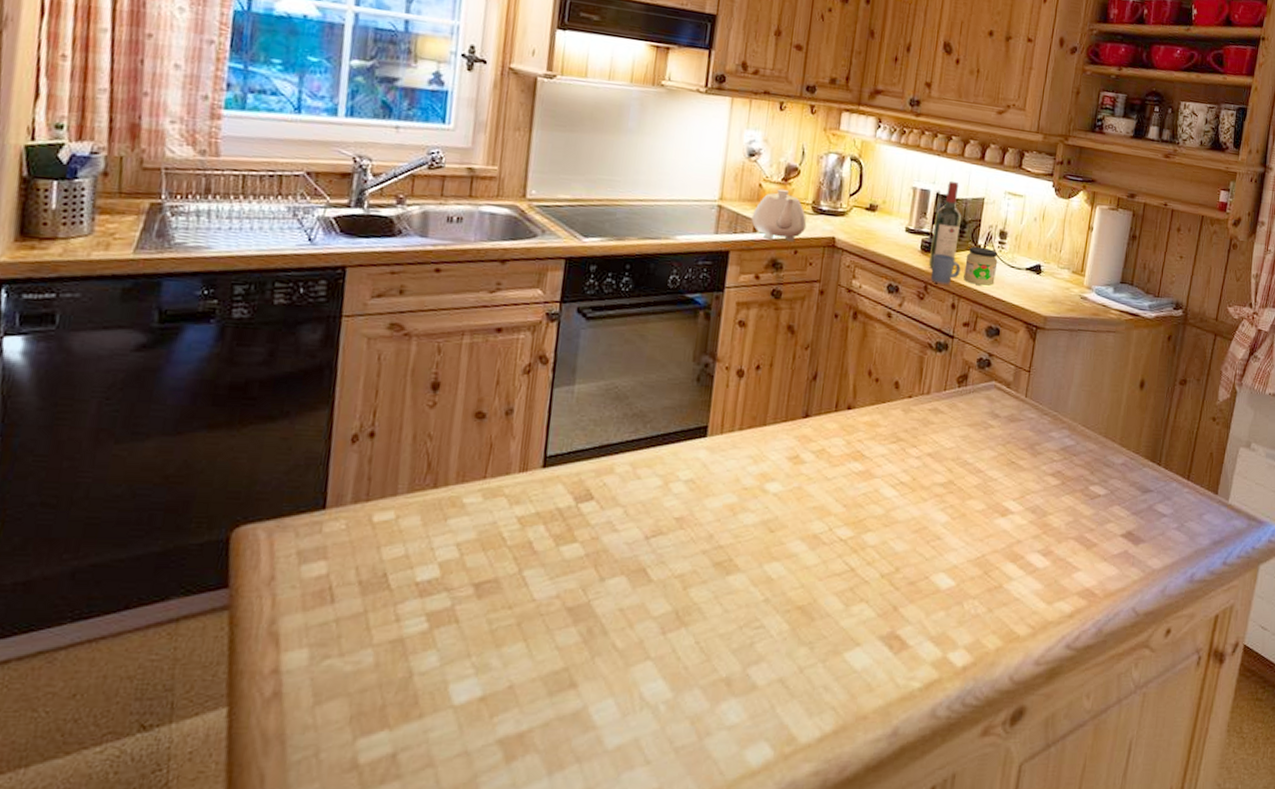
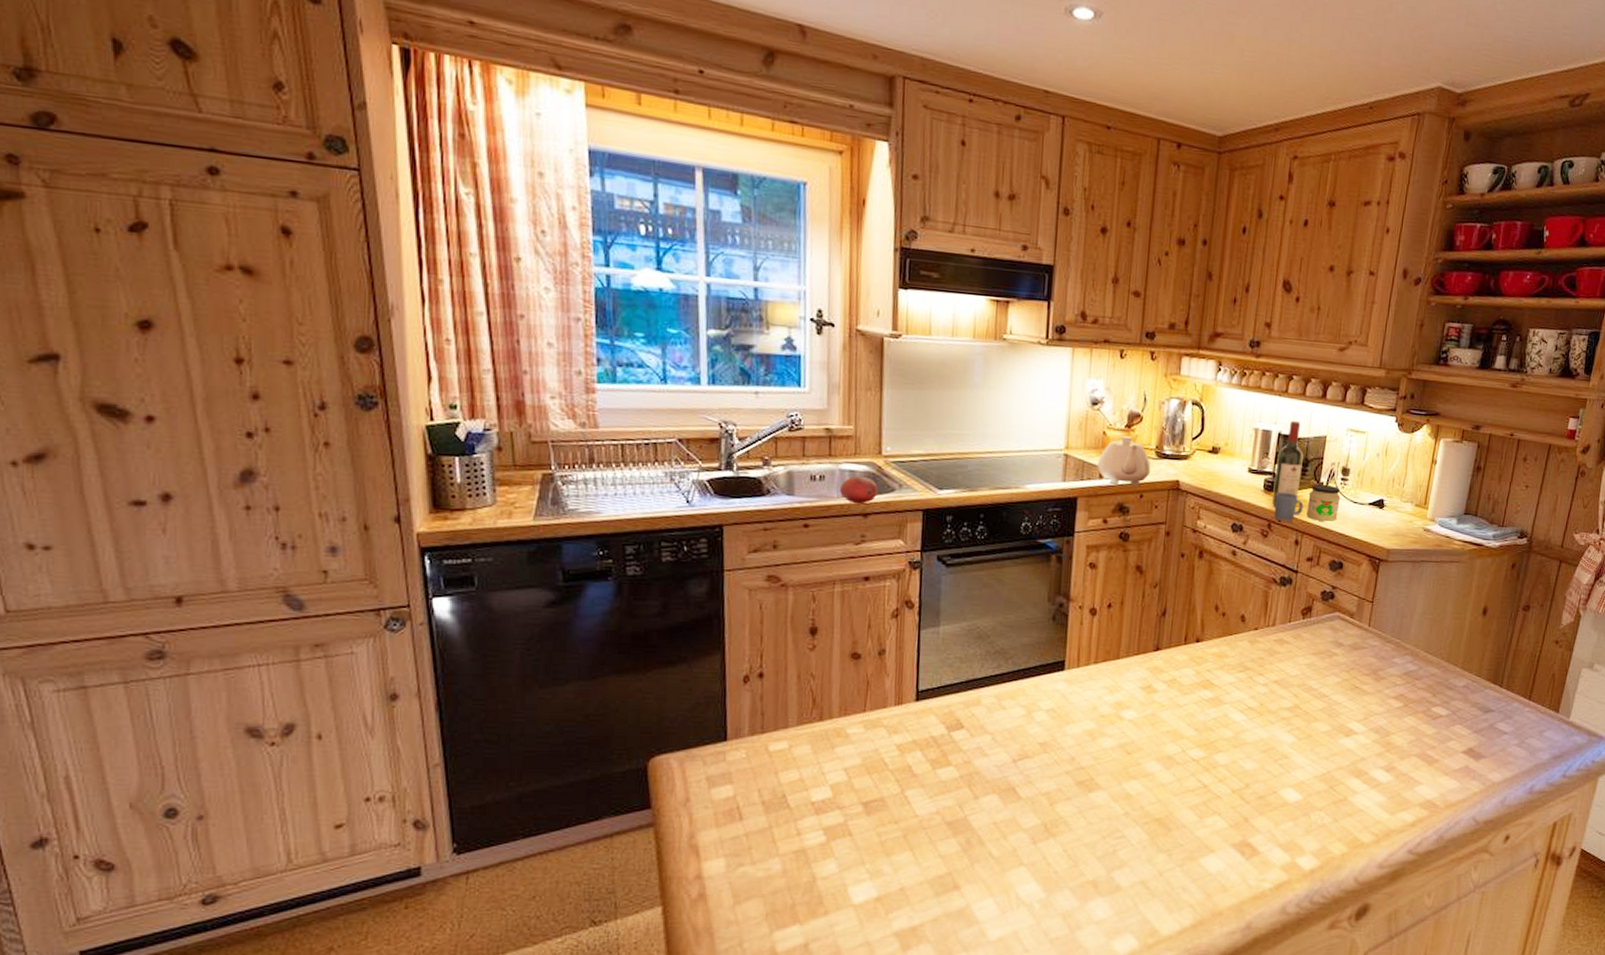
fruit: none [477,219,519,250] -> present [840,475,878,504]

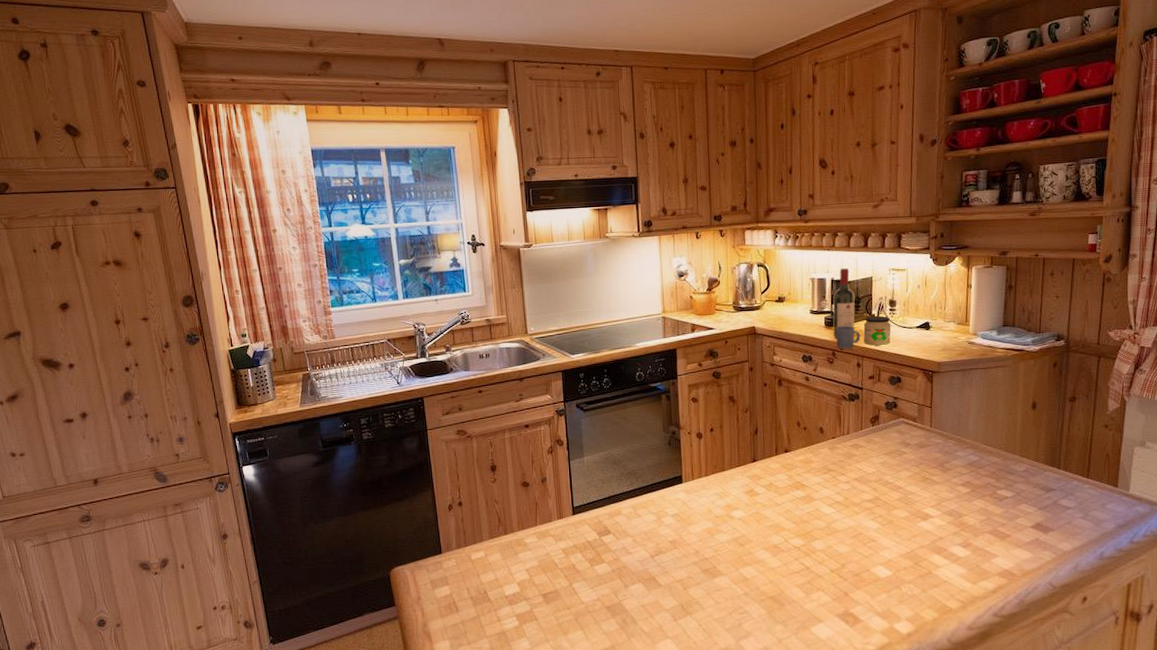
fruit: present [840,475,878,504] -> none [501,351,528,372]
teapot: present [1097,435,1151,486] -> none [688,297,731,336]

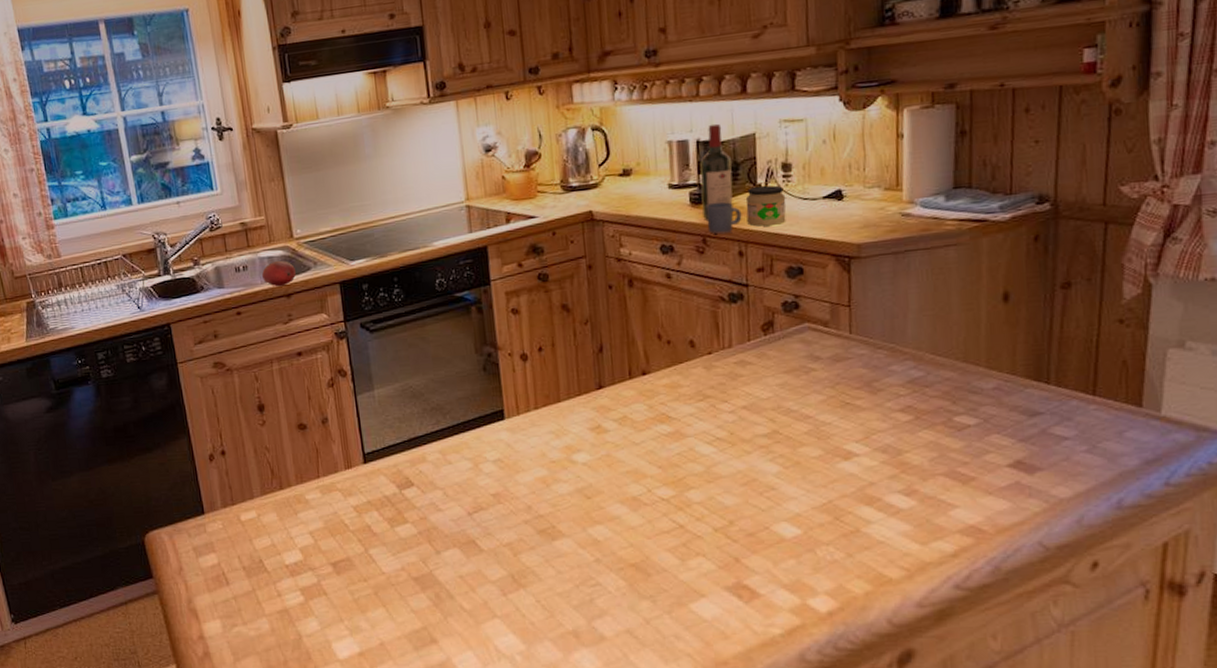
fruit: none [501,351,528,372] -> present [262,260,296,287]

